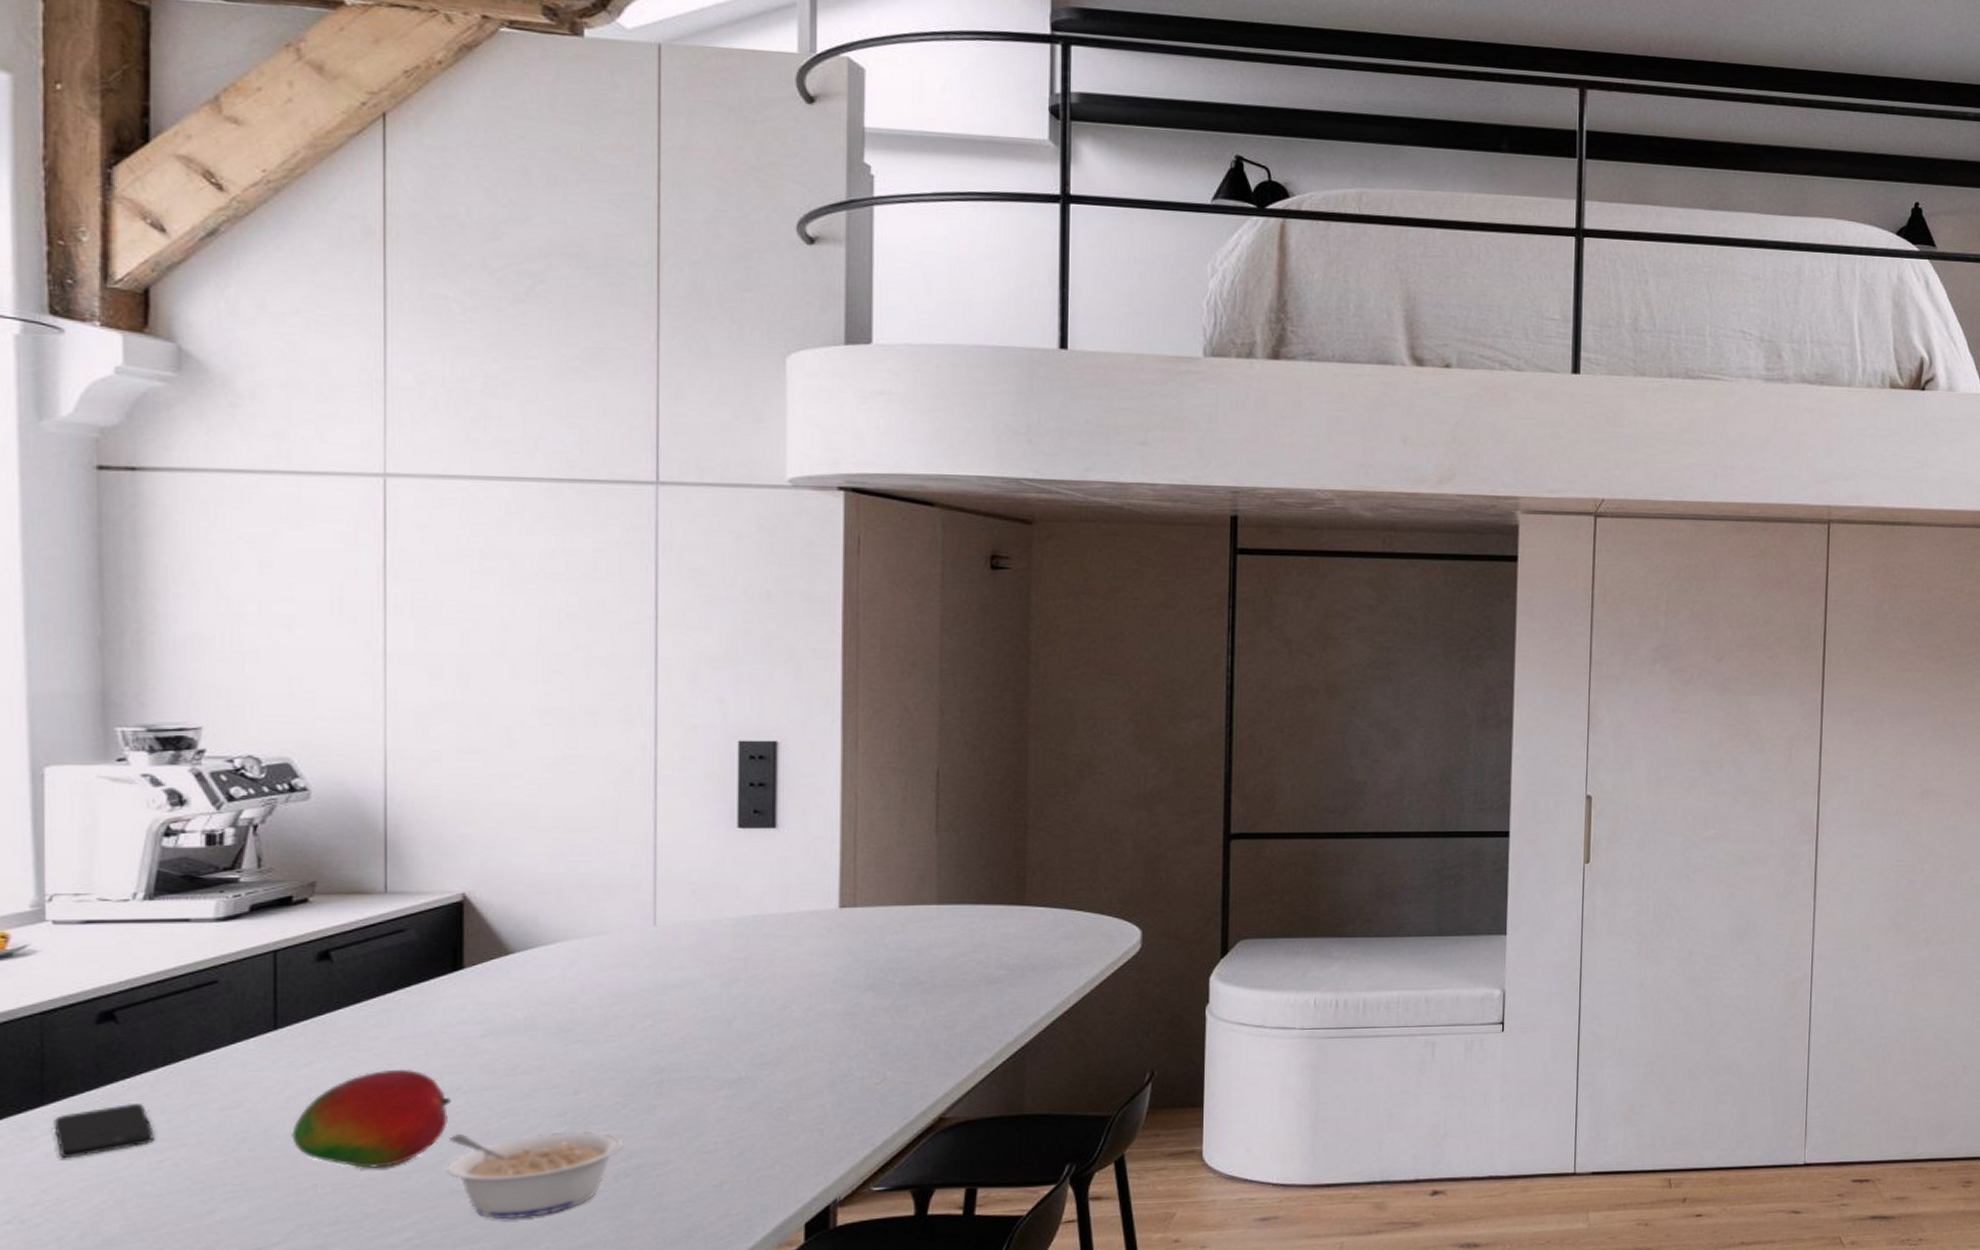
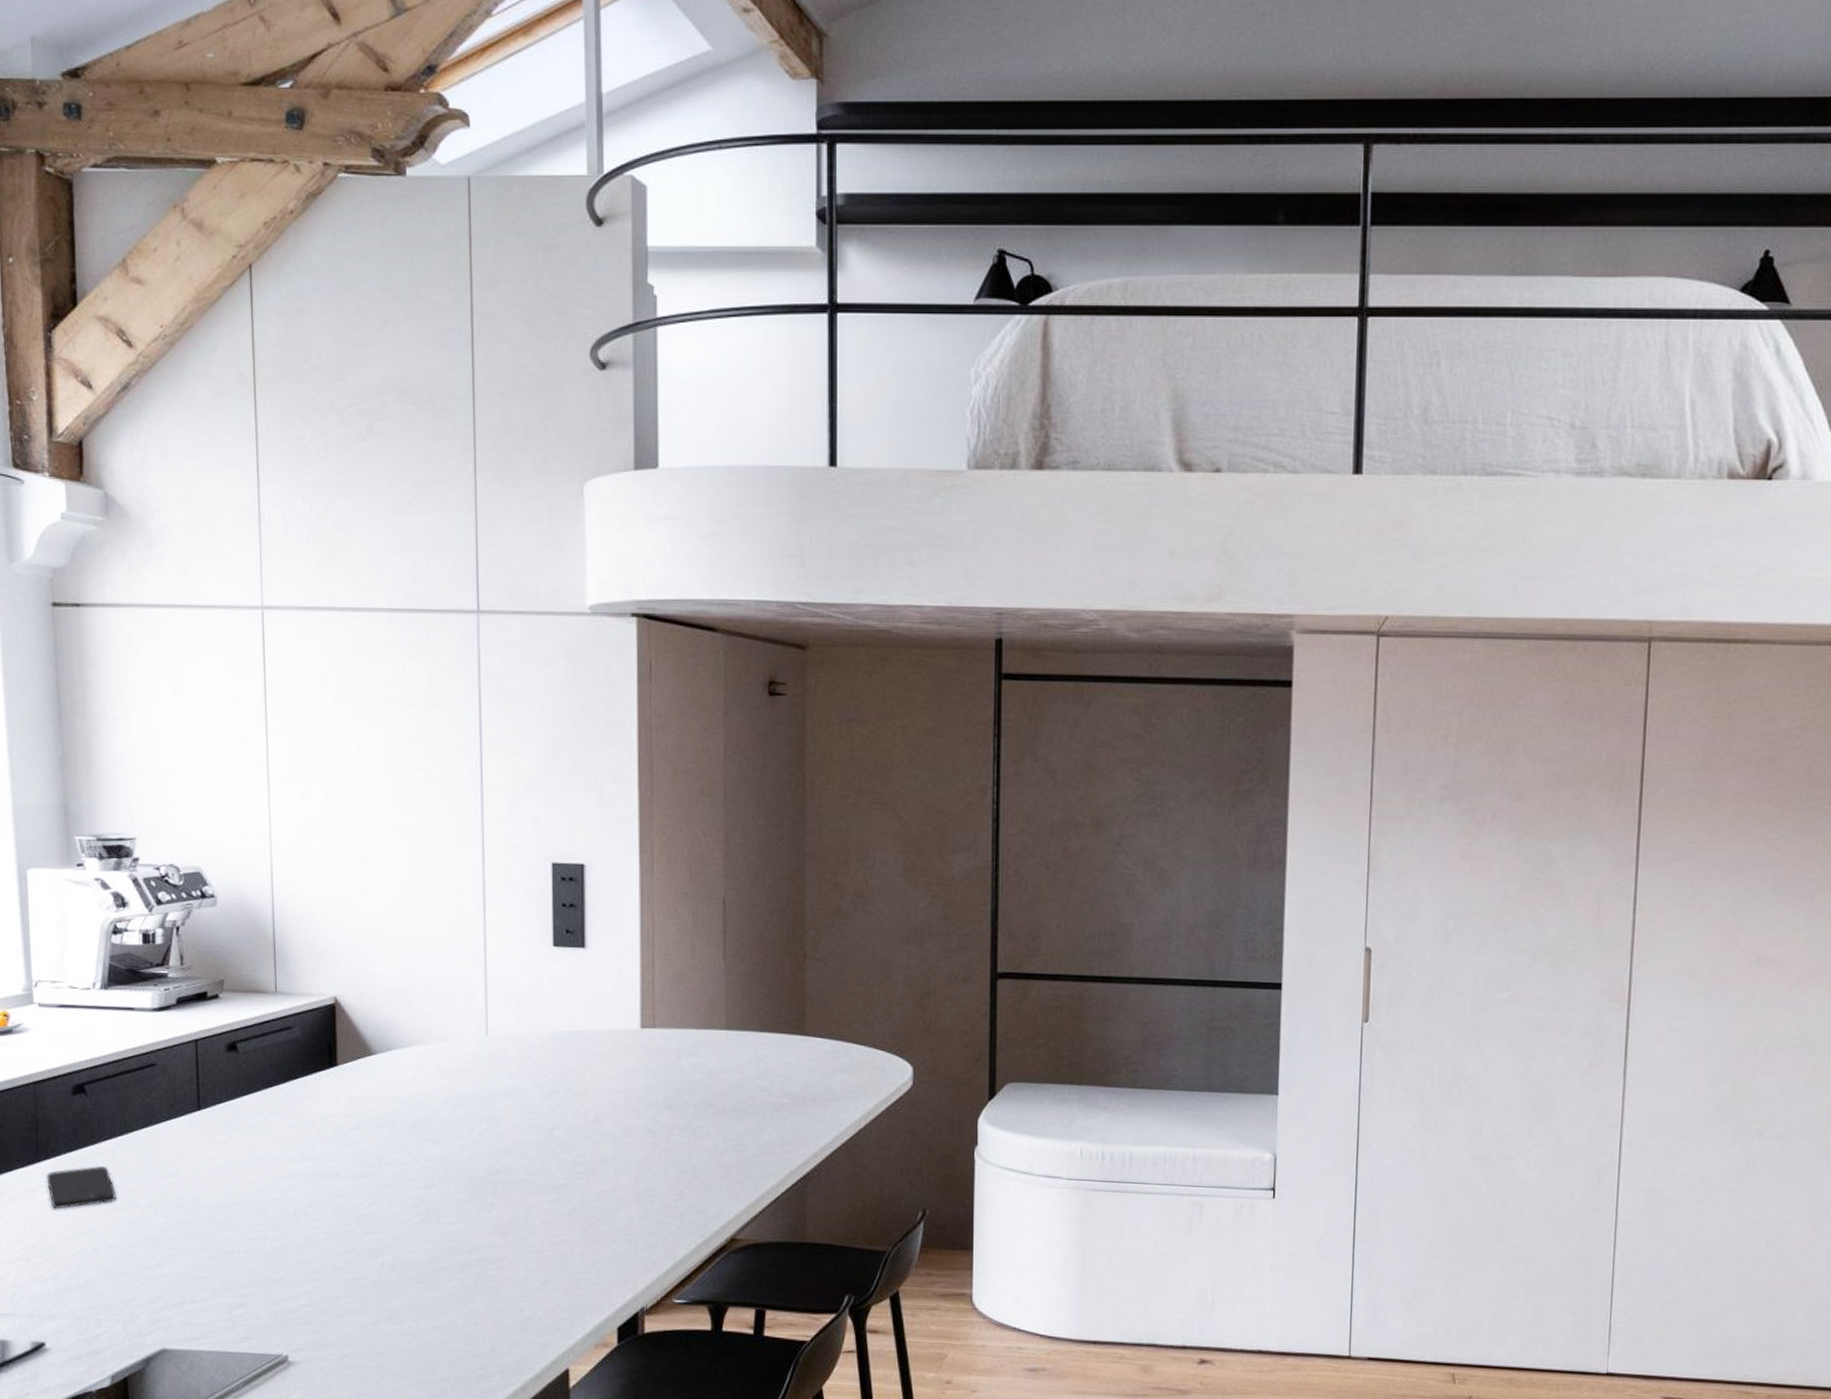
fruit: present [292,1069,451,1169] -> none [214,1152,332,1240]
legume: present [446,1131,624,1220] -> none [330,1215,467,1297]

